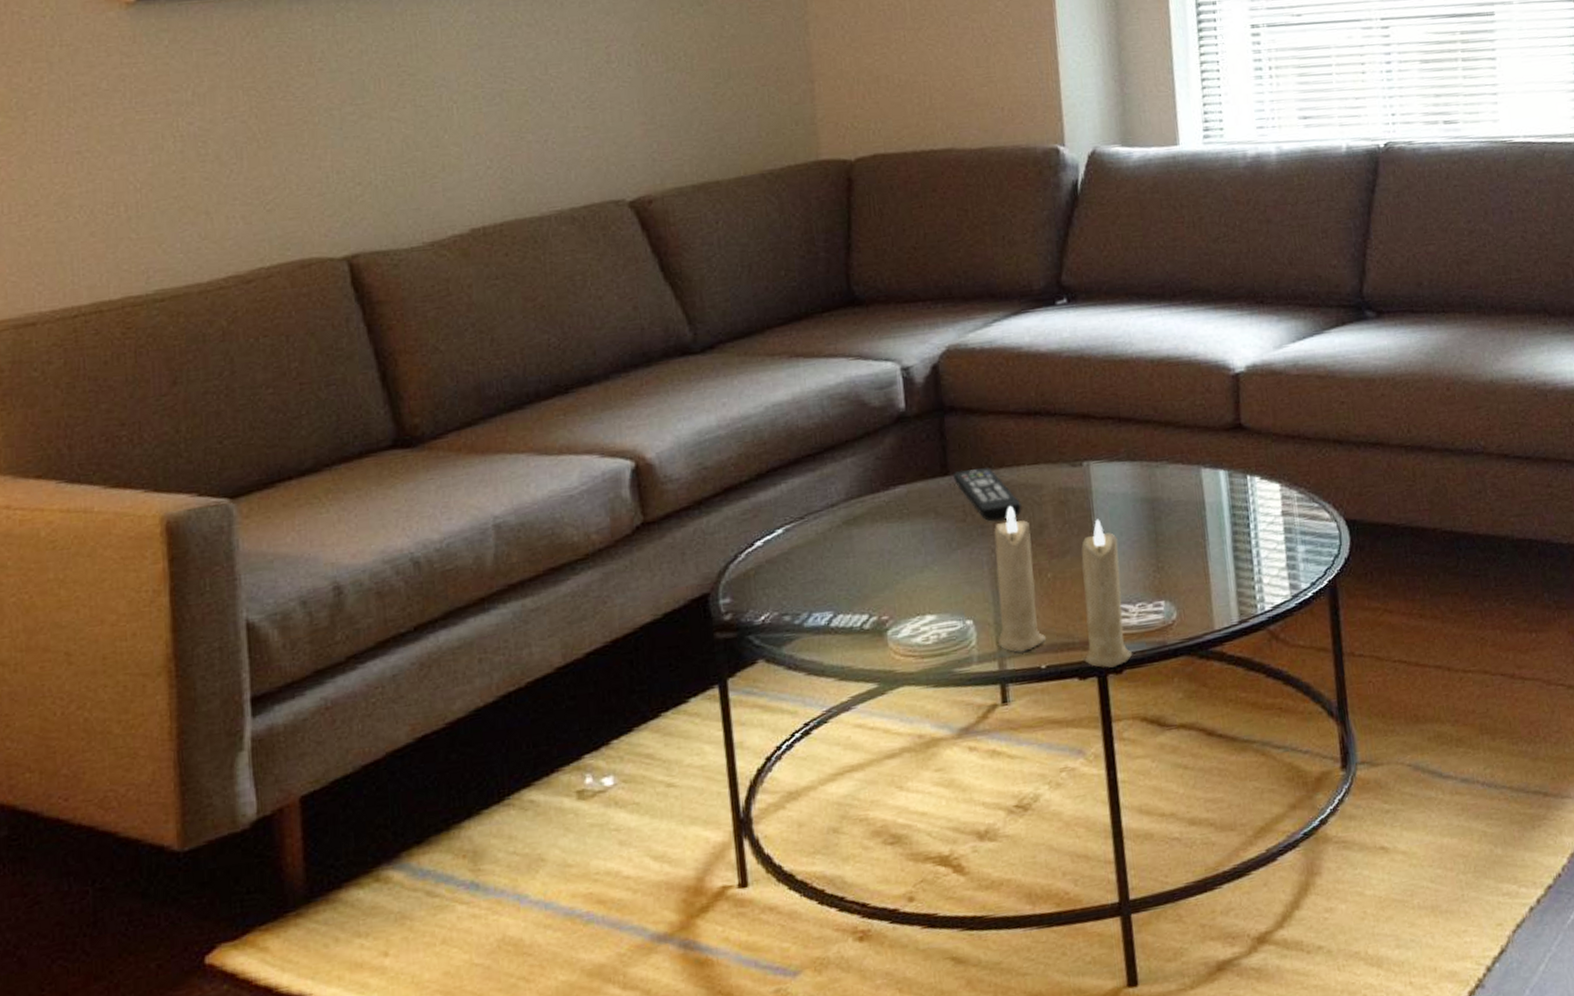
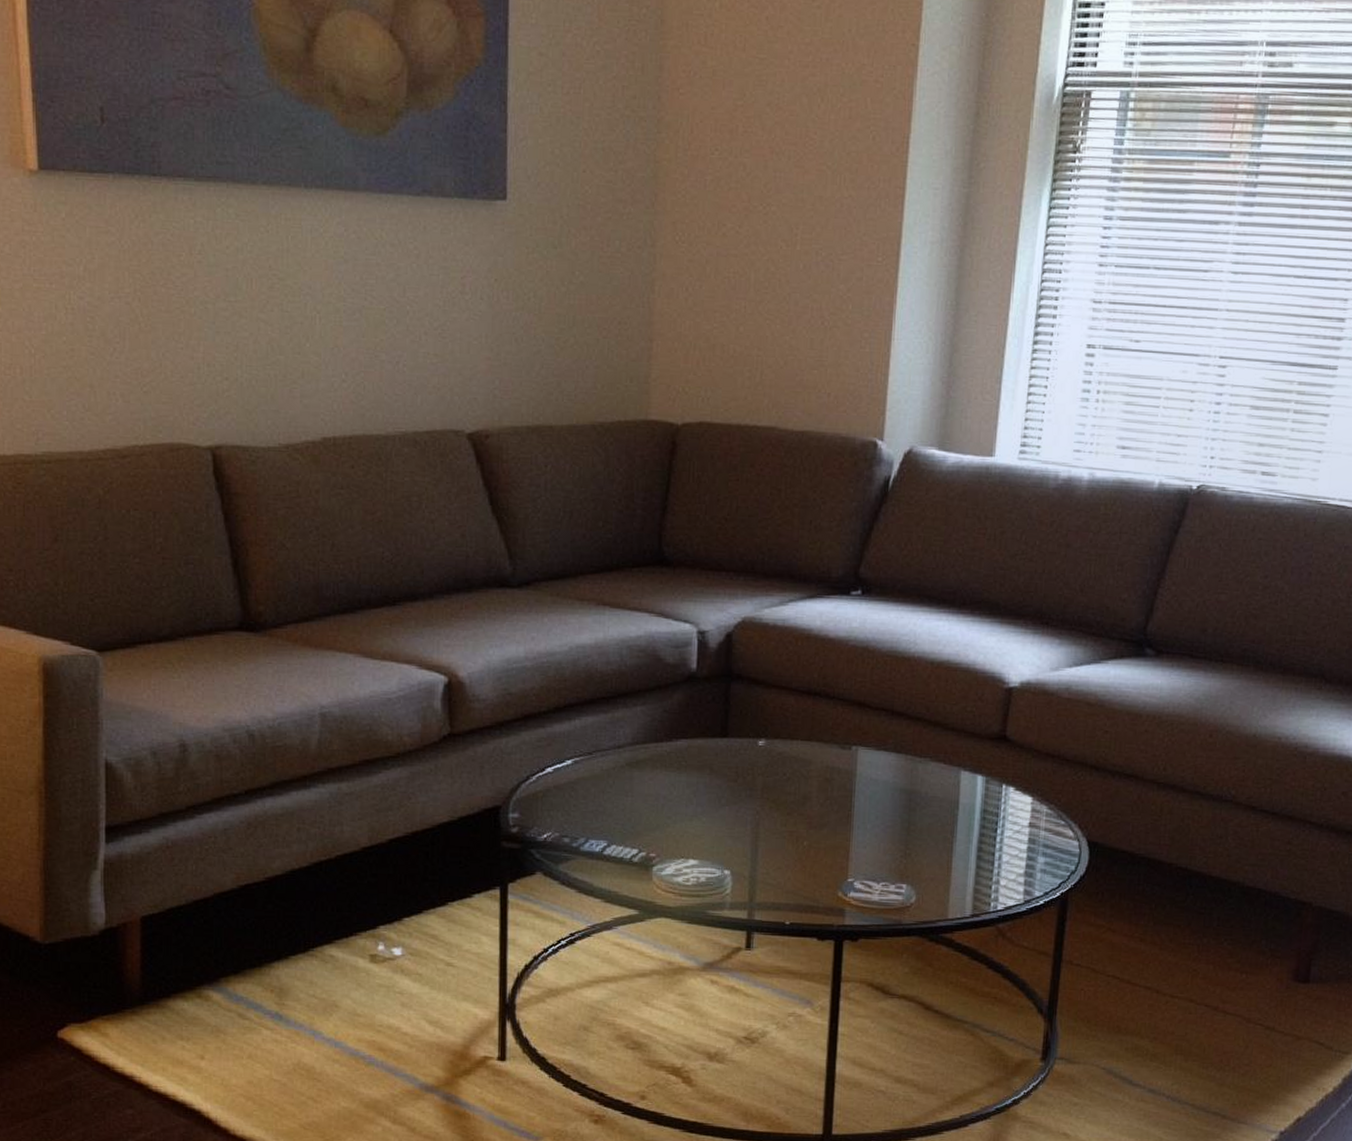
remote control: present [953,467,1022,522] -> none [731,735,790,788]
candle: present [994,506,1133,668] -> none [750,775,873,935]

